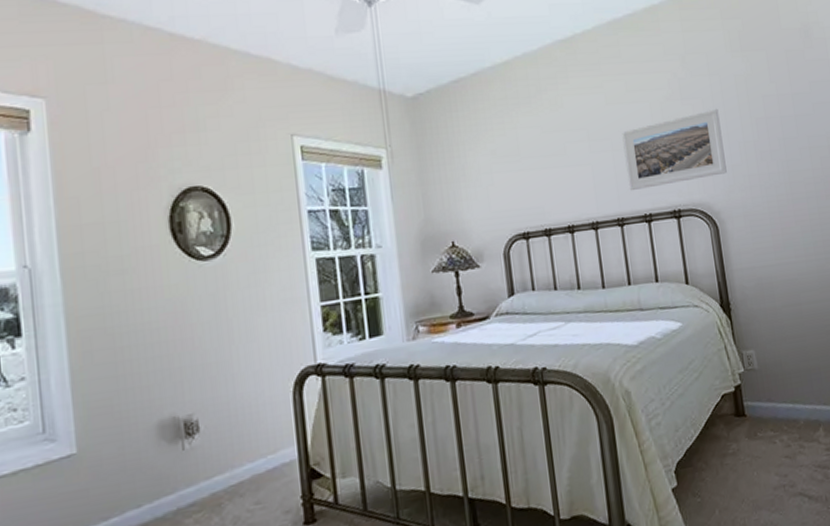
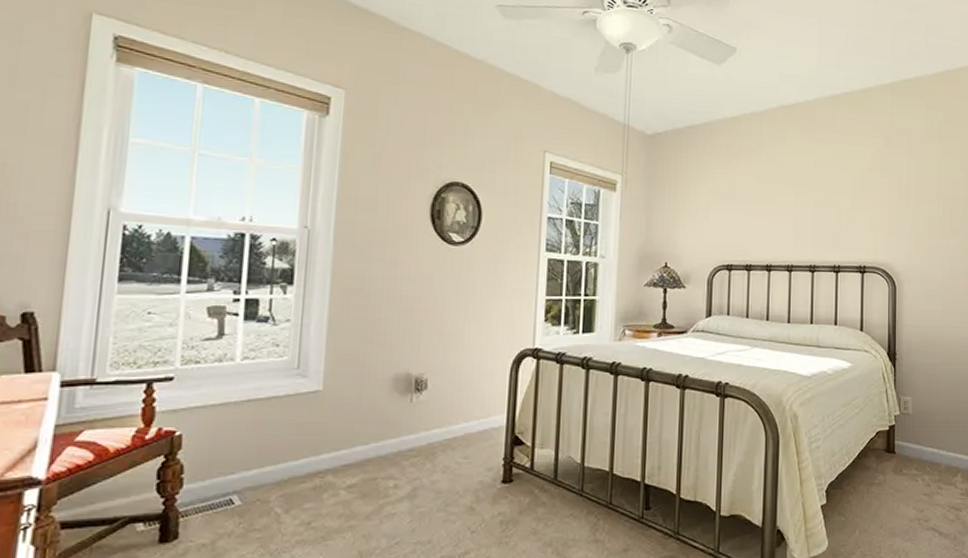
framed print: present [622,108,727,191] -> none [824,183,911,244]

